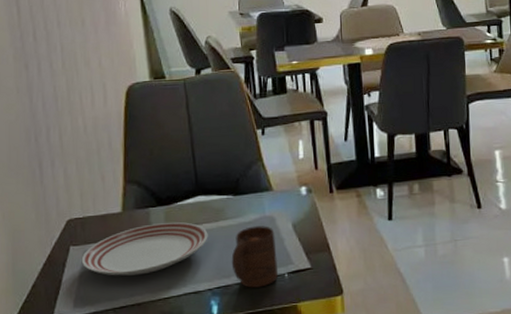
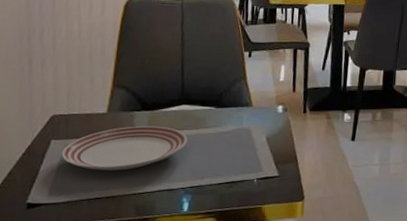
cup: present [231,226,279,288] -> none [206,136,250,190]

